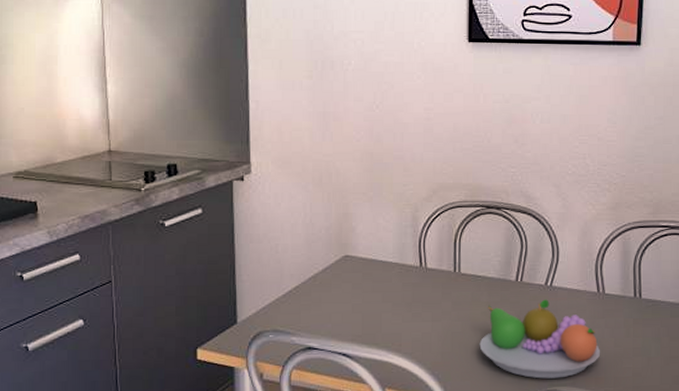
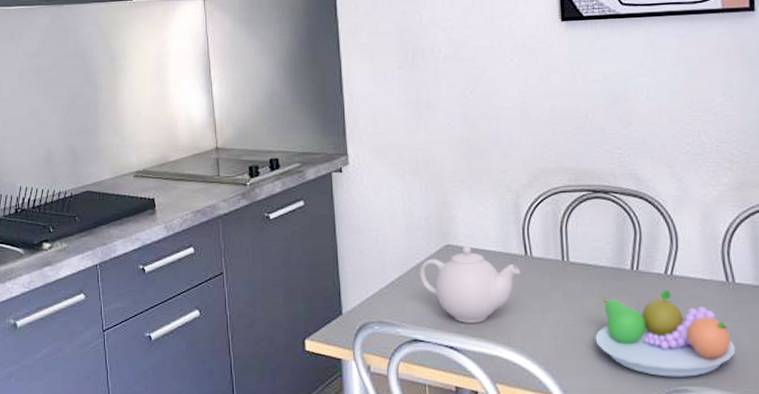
teapot: none [318,255,415,331] -> present [420,245,520,323]

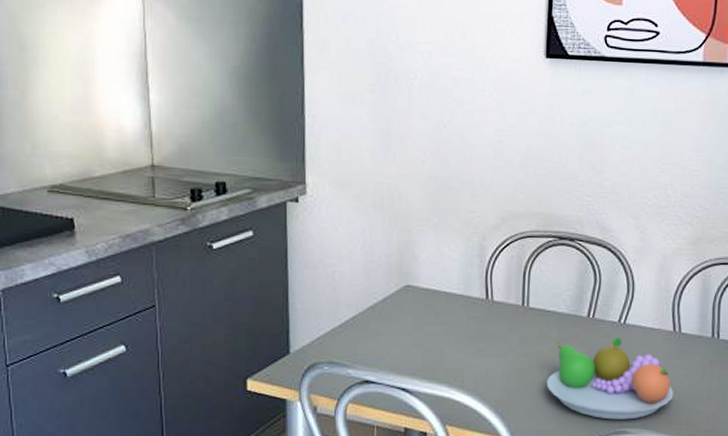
teapot: present [420,245,520,323] -> none [376,286,480,365]

